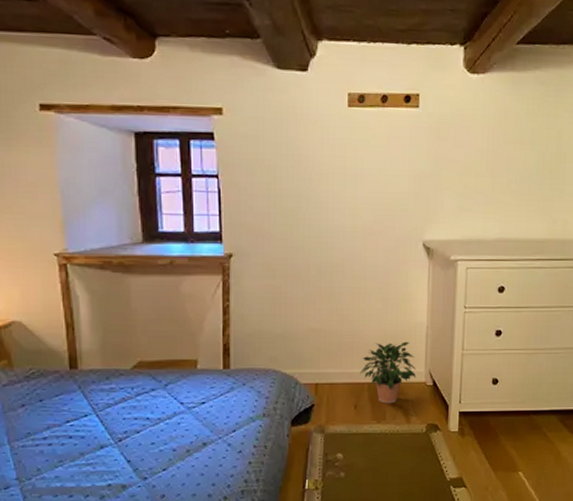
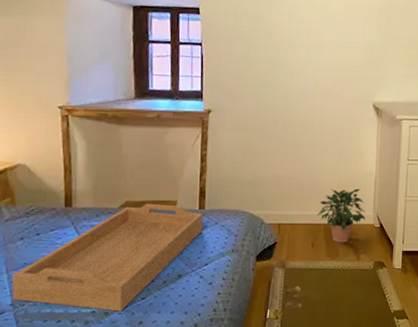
serving tray: none [16,363,228,485] -> present [12,203,203,312]

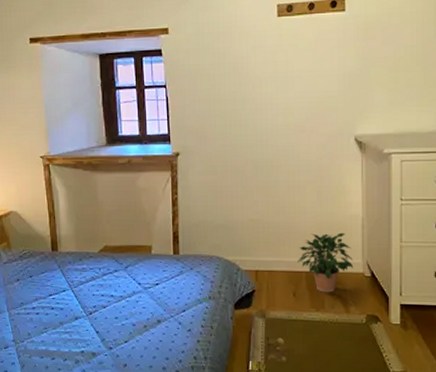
serving tray: present [12,203,203,312] -> none [13,248,178,353]

